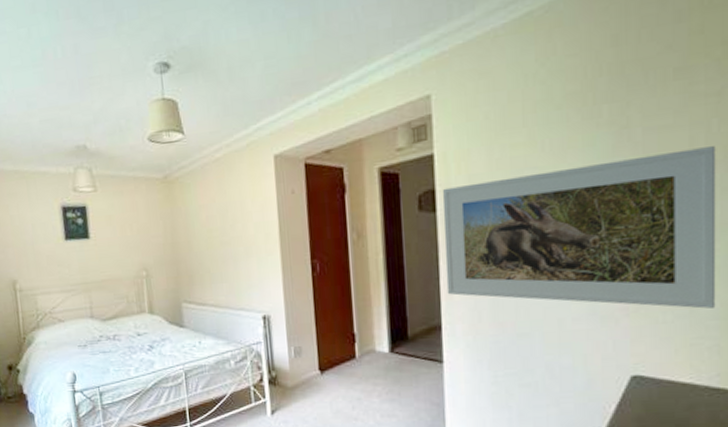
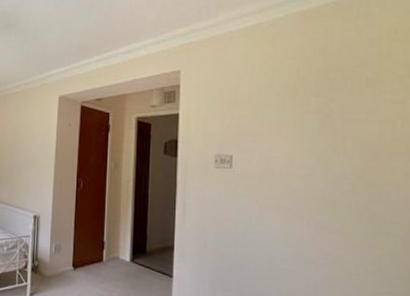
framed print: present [443,146,717,309] -> none [180,140,401,270]

